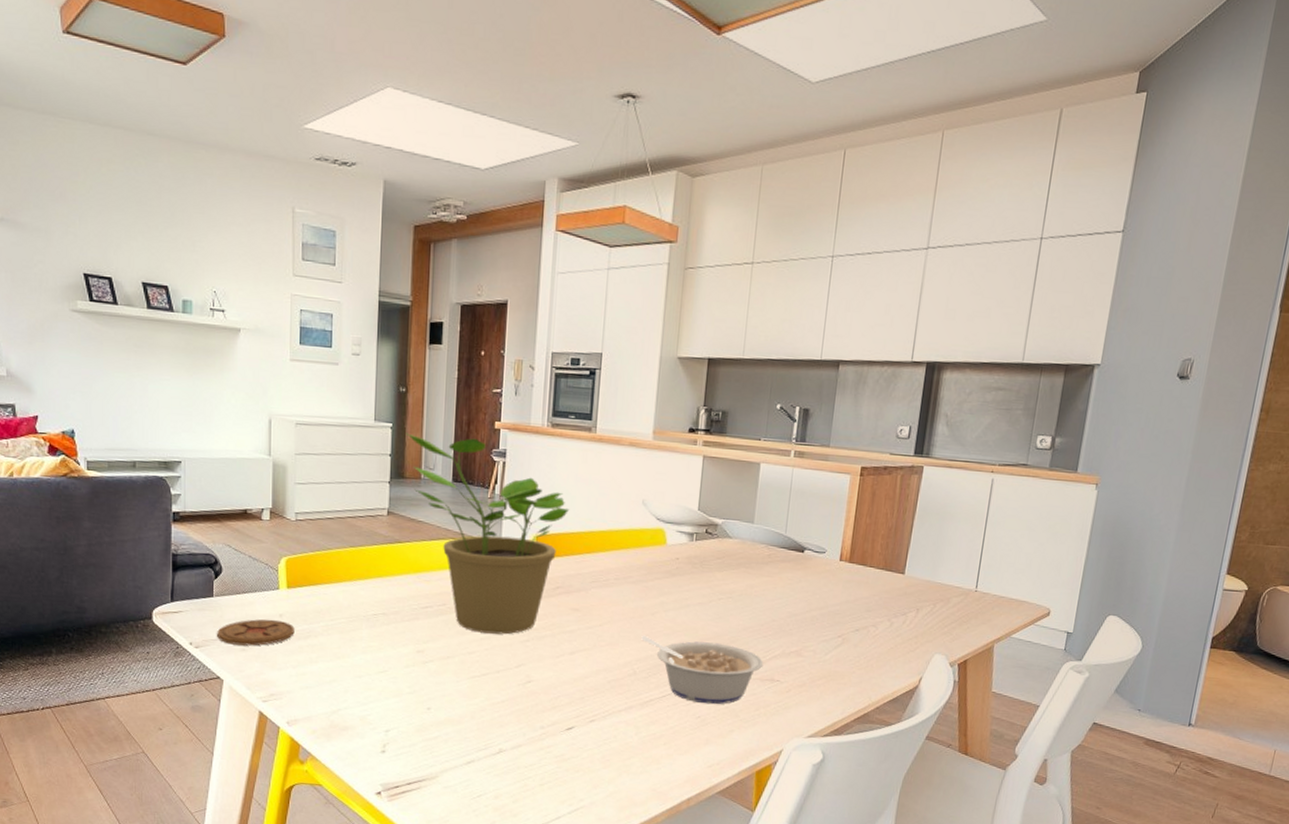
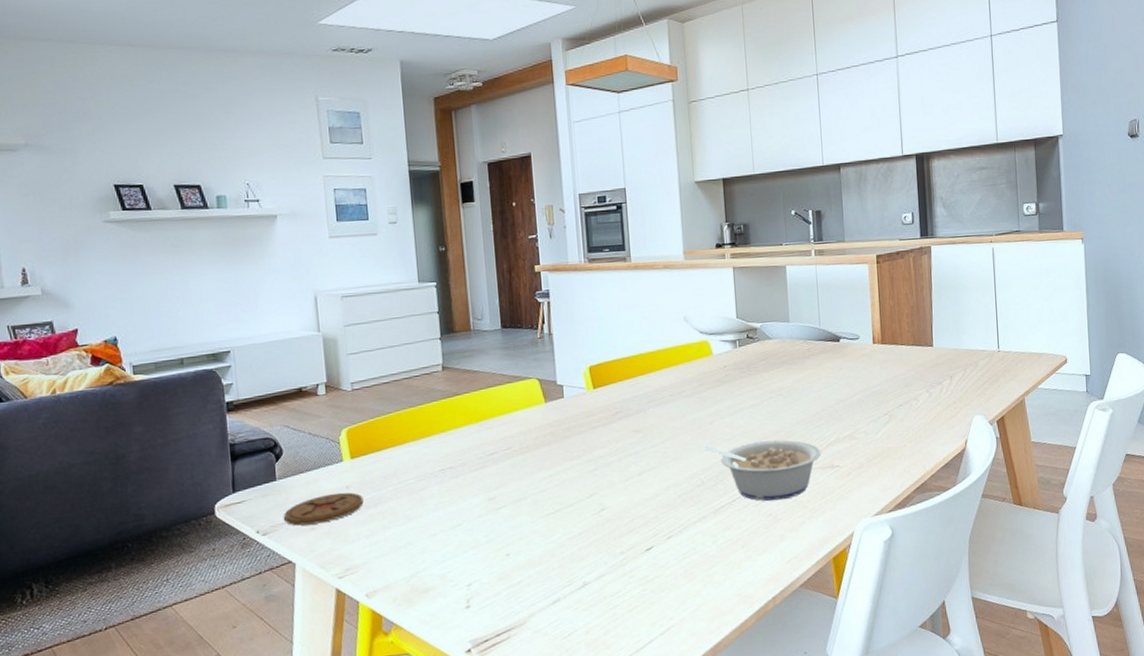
potted plant: present [406,433,570,635] -> none [450,284,617,470]

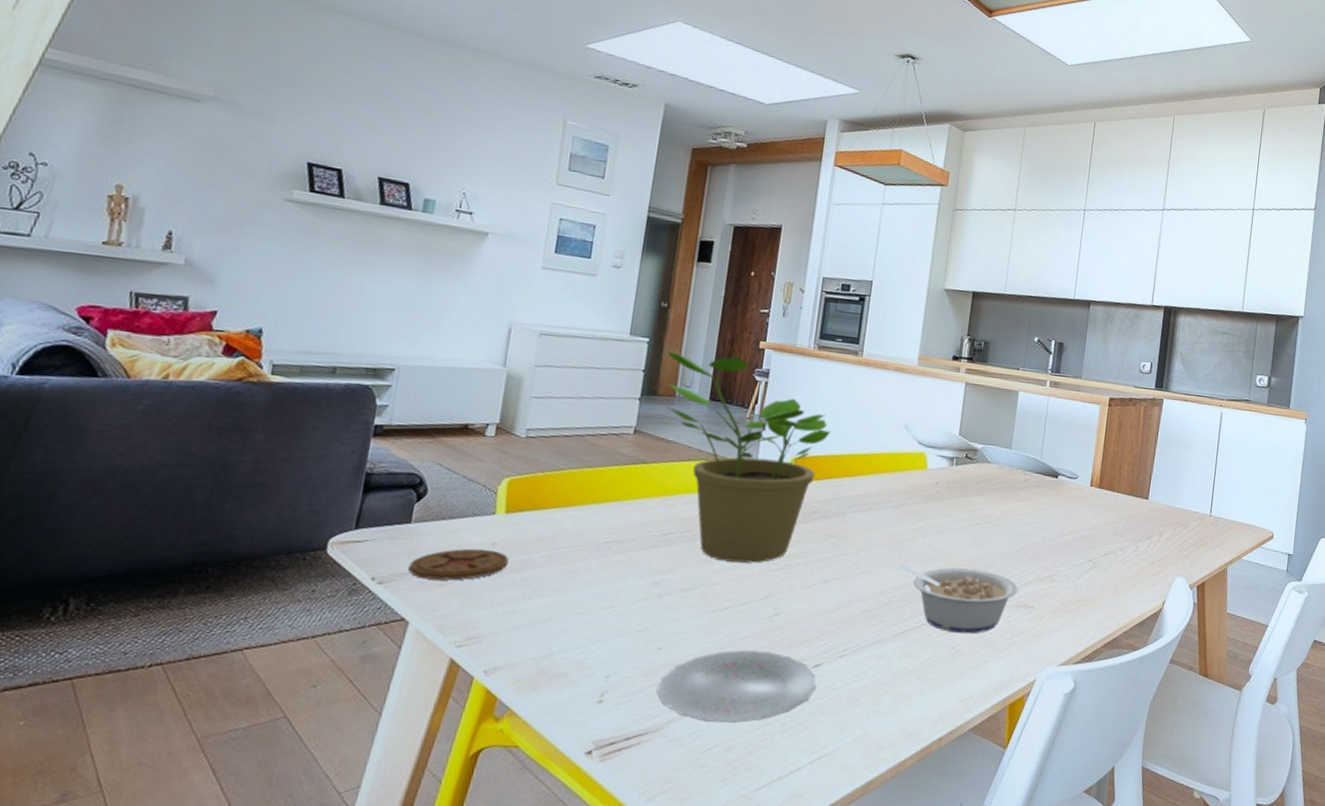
potted plant: none [450,284,617,470] -> present [663,349,832,563]
plate: none [513,543,652,612] -> present [656,650,817,723]

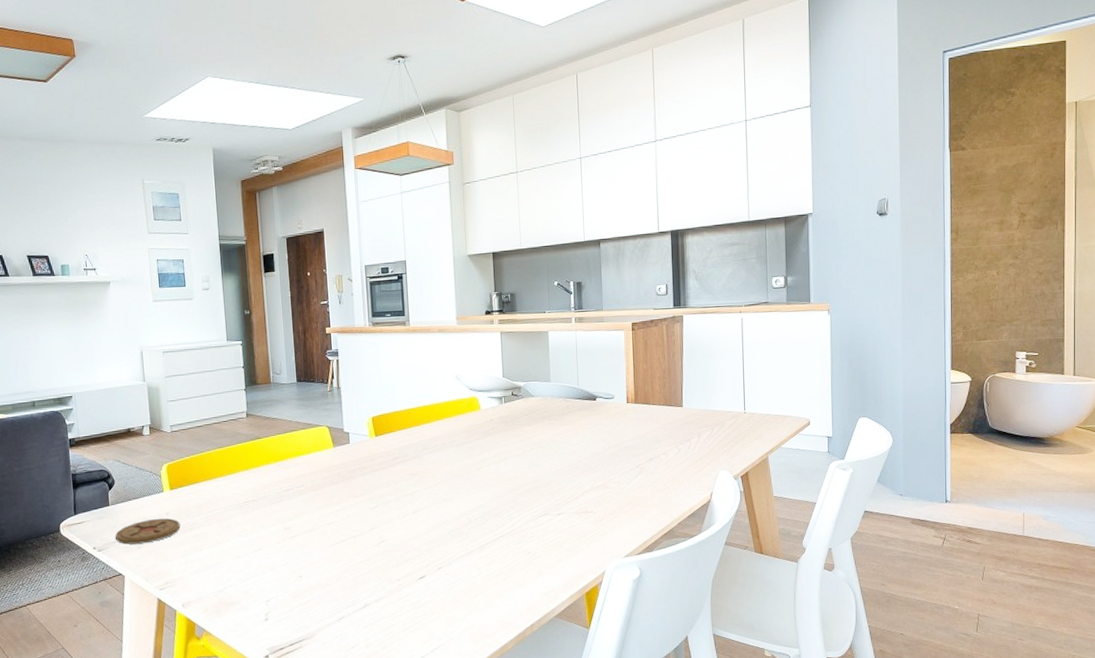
plate: present [656,650,817,723] -> none [305,570,424,627]
potted plant: present [663,349,832,563] -> none [254,344,397,506]
legume: present [898,562,1019,634] -> none [471,486,578,541]

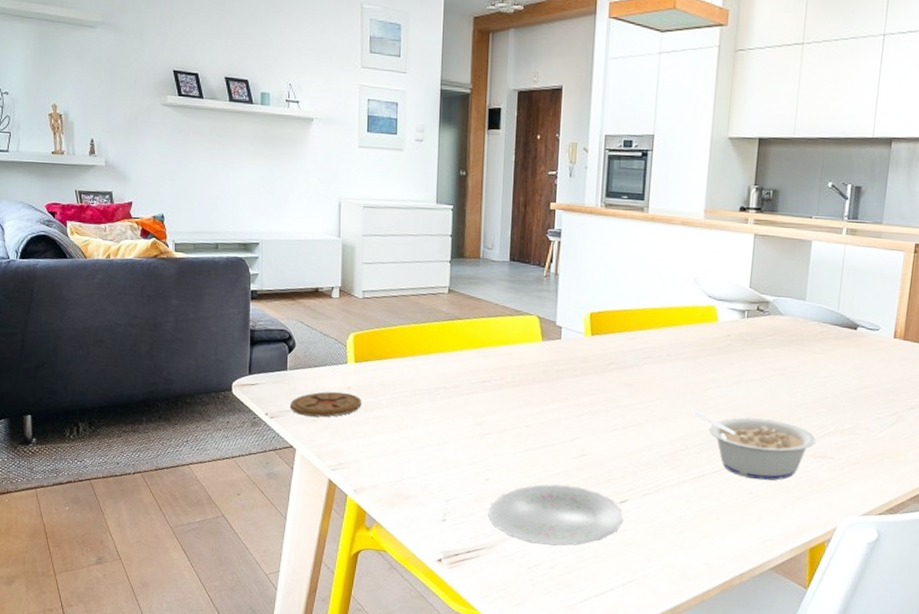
plate: none [305,570,424,627] -> present [488,484,624,546]
legume: none [471,486,578,541] -> present [693,410,817,481]

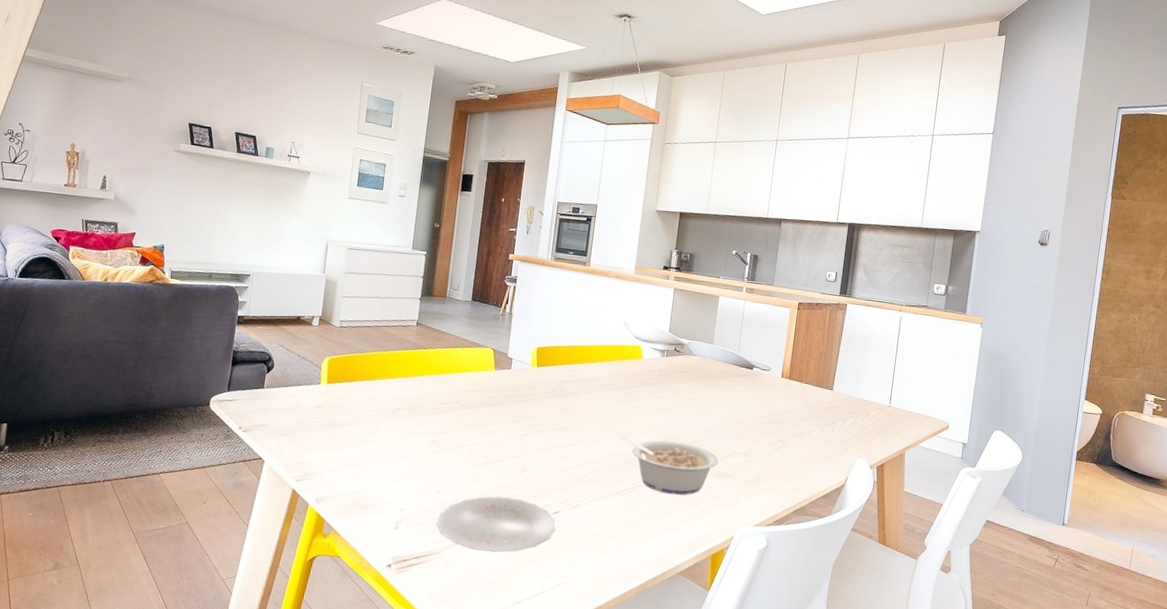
coaster: present [290,391,362,417] -> none [263,409,330,432]

